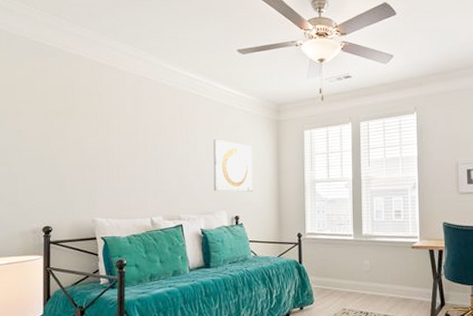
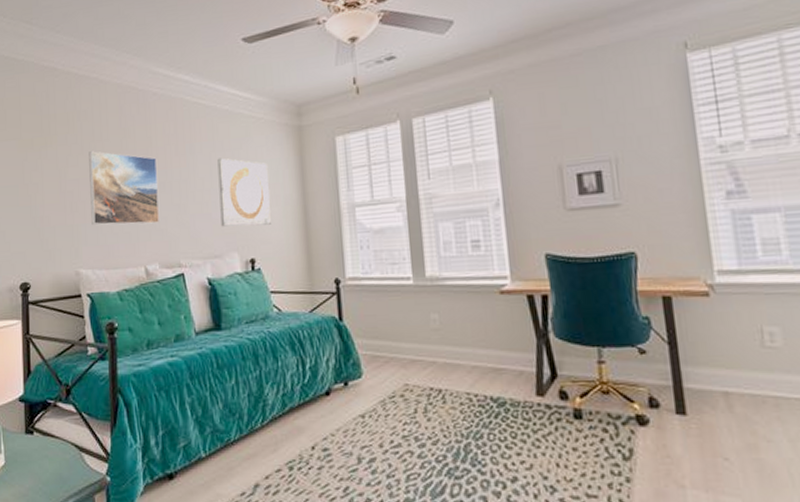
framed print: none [107,125,165,186] -> present [89,151,160,226]

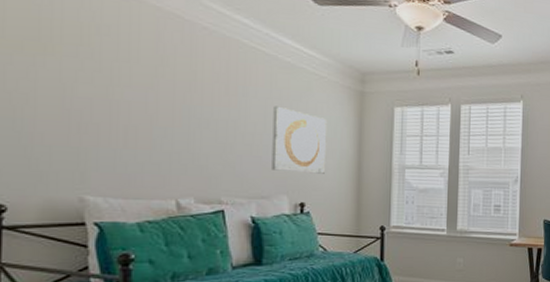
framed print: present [89,151,160,226] -> none [107,71,202,158]

